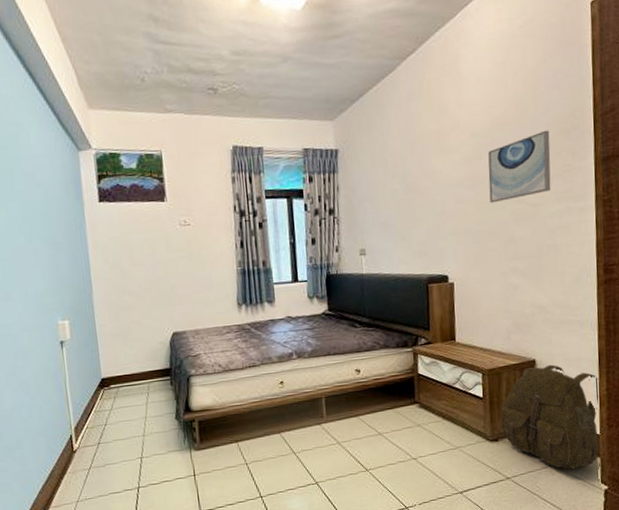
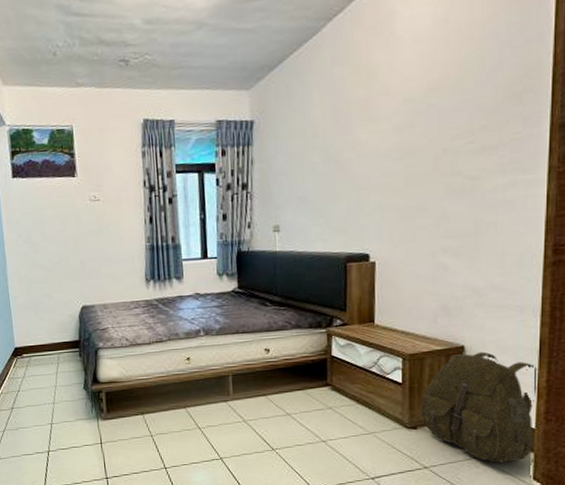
wall art: present [488,130,551,203] -> none [421,93,497,177]

